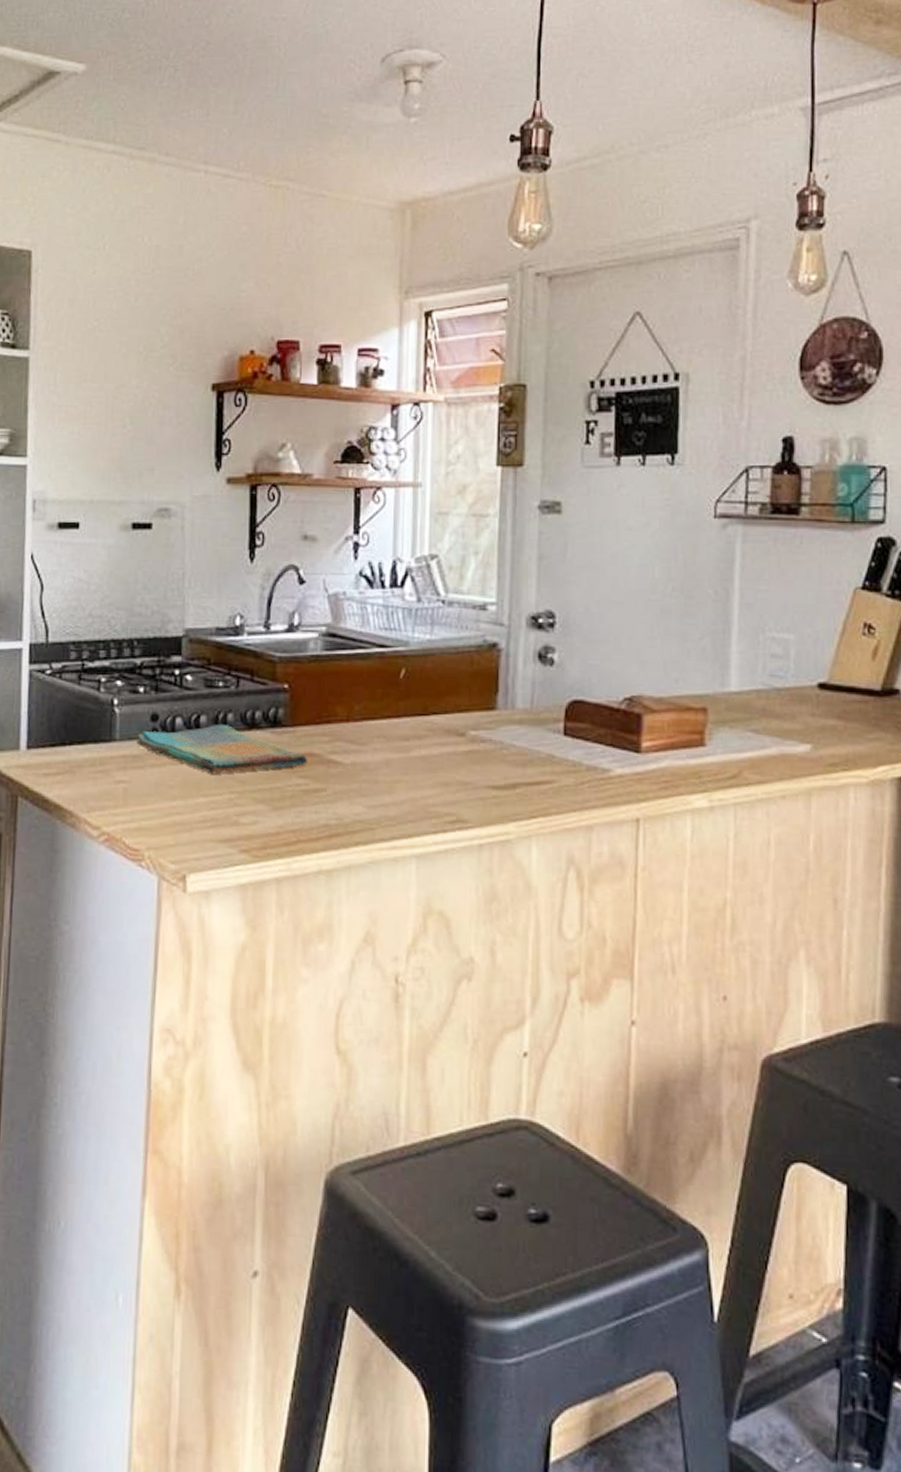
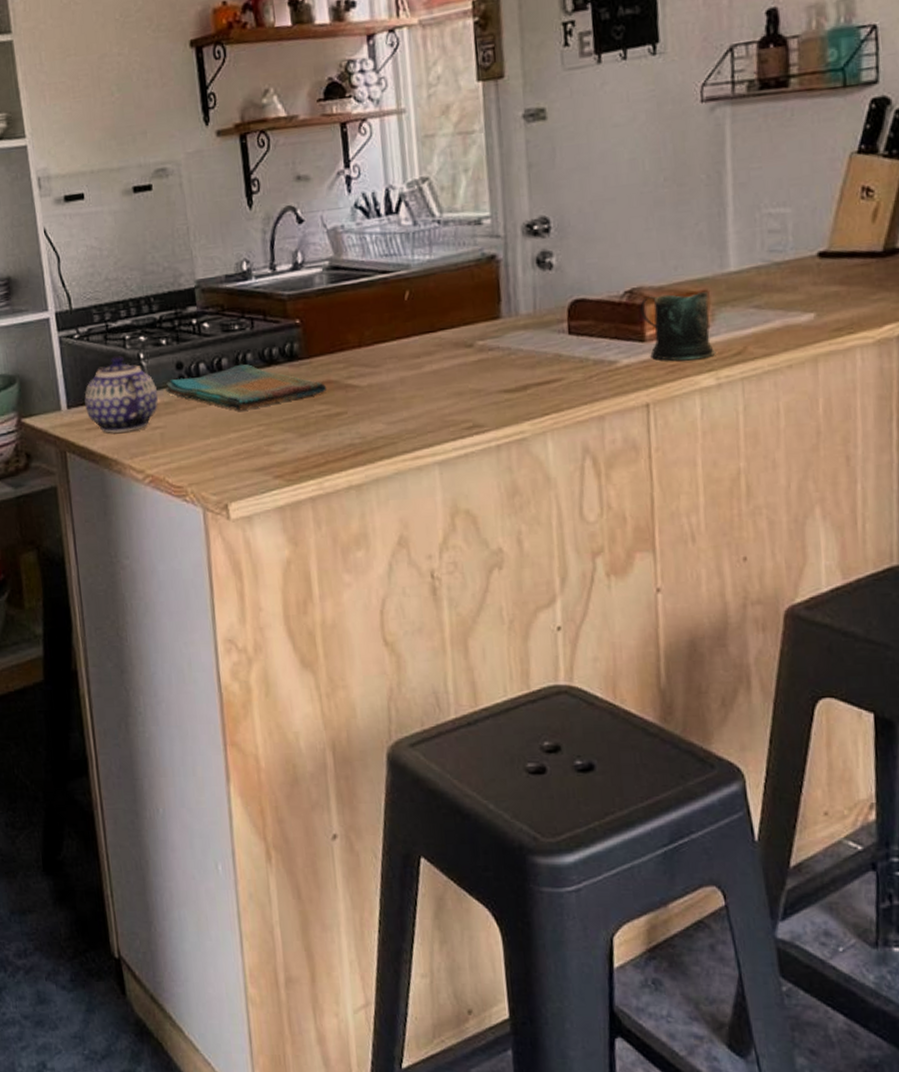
teapot: none [46,698,127,783] -> present [84,356,158,433]
mug: none [638,706,711,778] -> present [640,292,716,361]

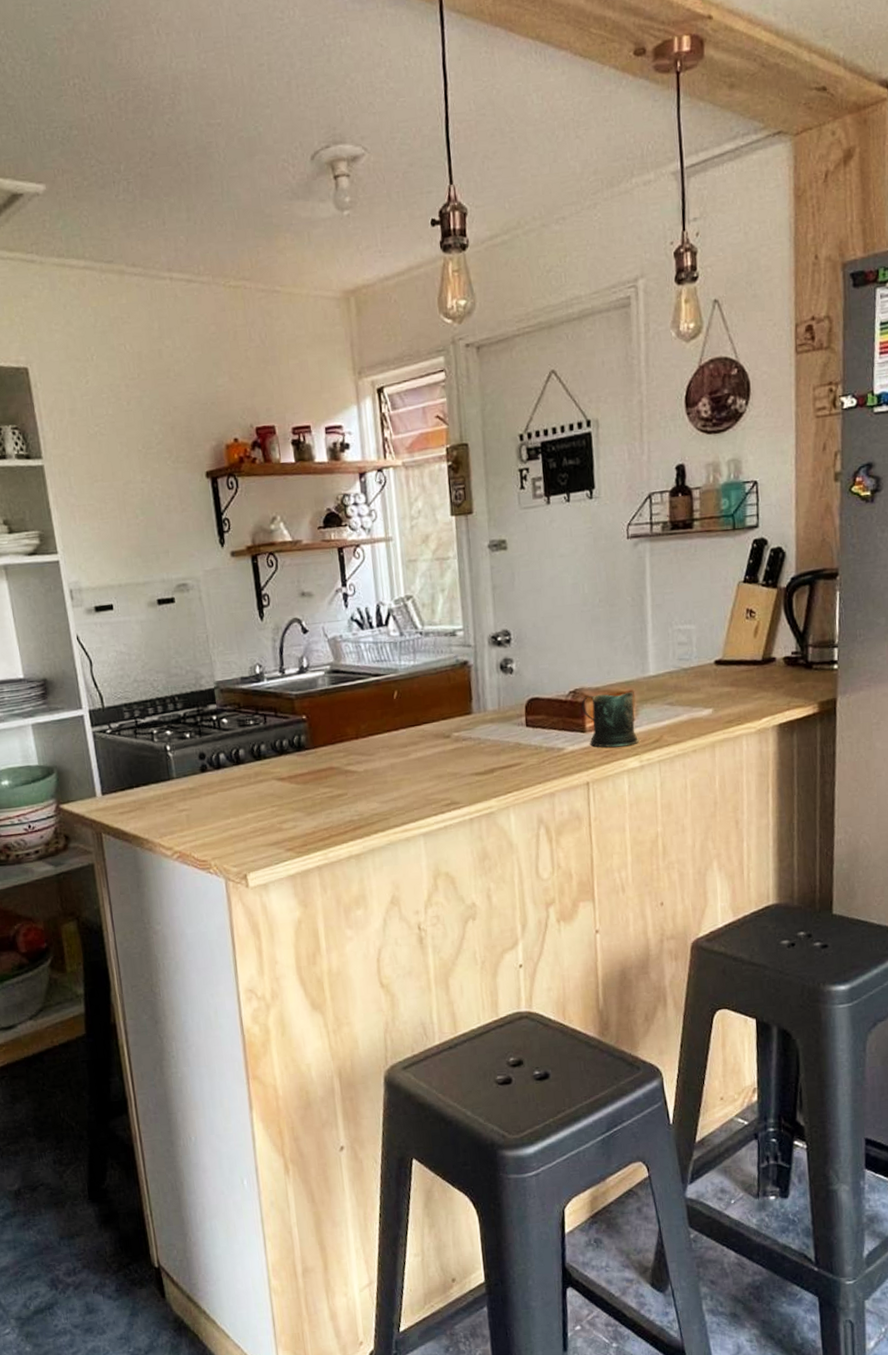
teapot: present [84,356,158,433] -> none [117,748,184,816]
dish towel: present [166,364,327,411] -> none [190,754,330,795]

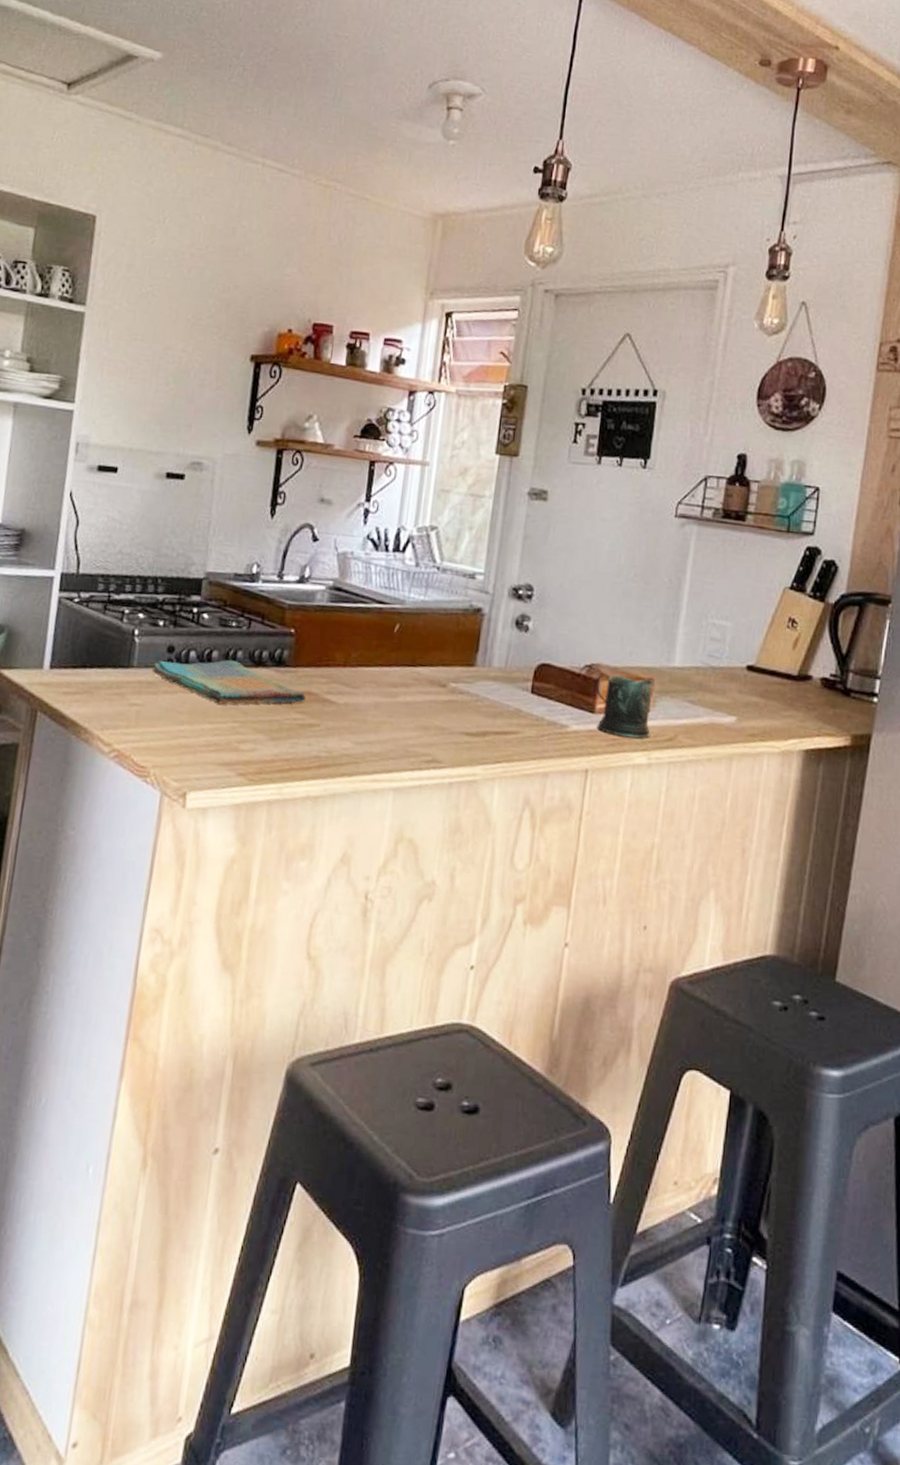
dish towel: none [190,754,330,795] -> present [152,659,307,705]

